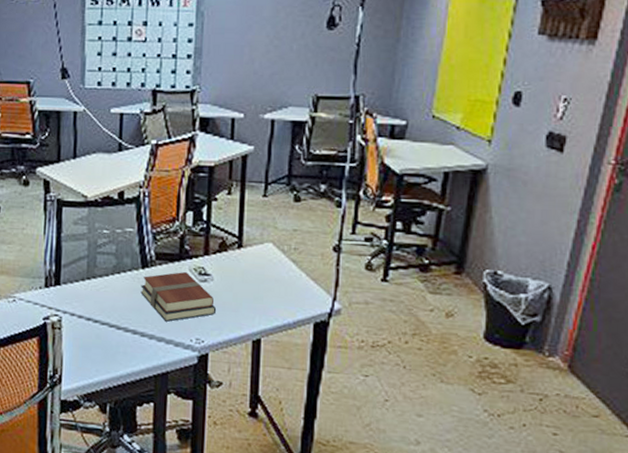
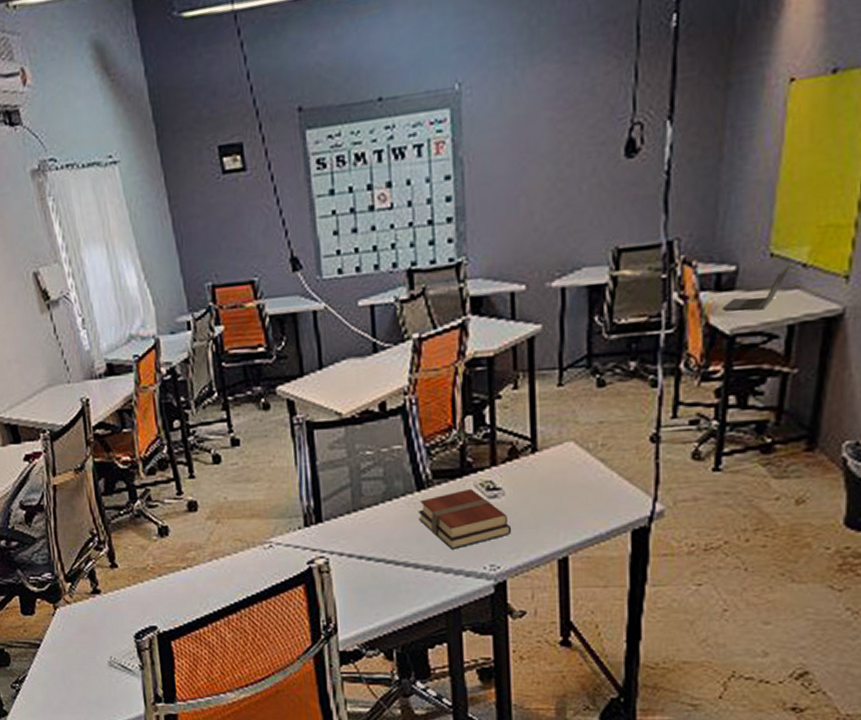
laptop: none [394,126,448,158] -> present [722,265,791,311]

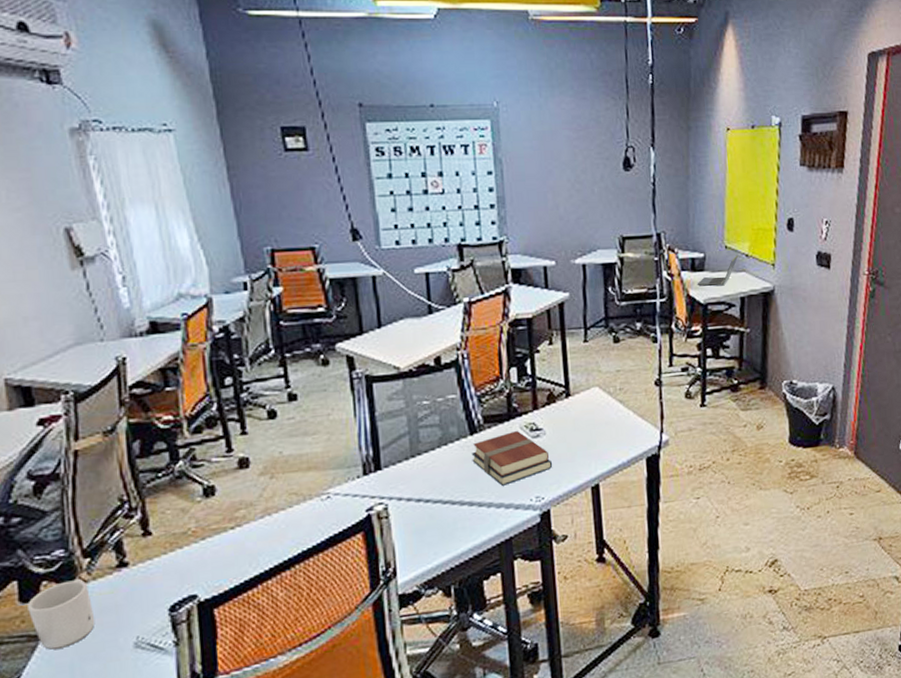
mug: none [27,599,78,657] -> present [28,578,95,650]

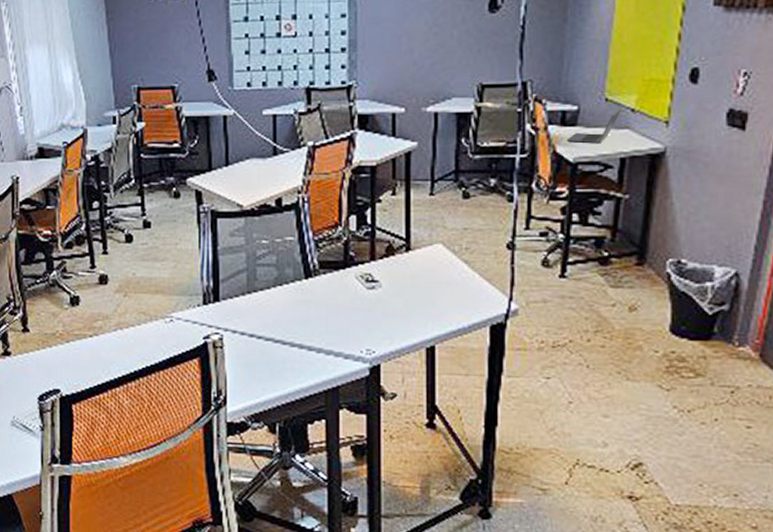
books: present [471,431,553,486] -> none [305,280,387,333]

